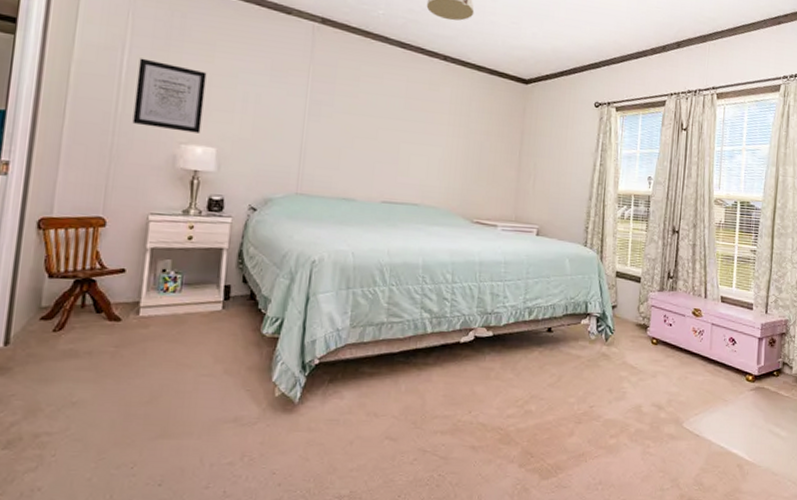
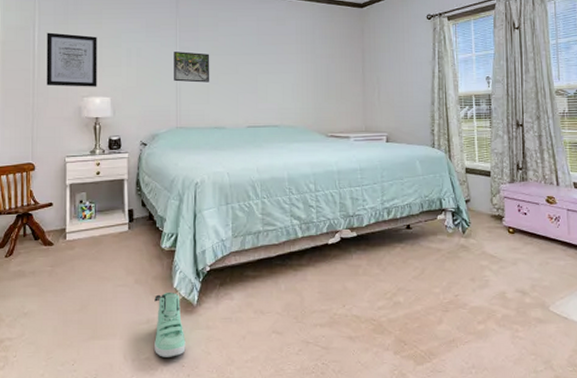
sneaker: none [240,386,280,463] -> present [154,292,186,357]
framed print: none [299,104,346,145] -> present [174,52,210,83]

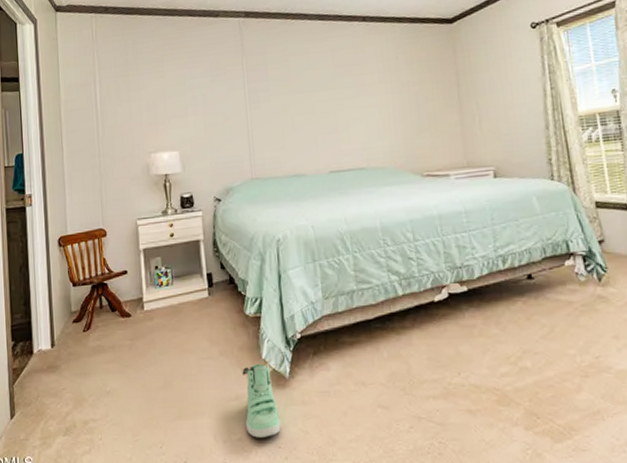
wall art: present [46,32,97,87] -> none [108,86,164,144]
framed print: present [174,52,210,83] -> none [242,93,283,128]

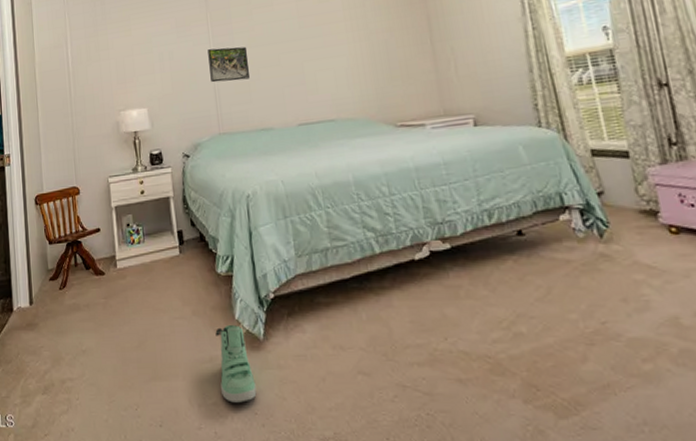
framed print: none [242,93,283,128] -> present [208,46,250,83]

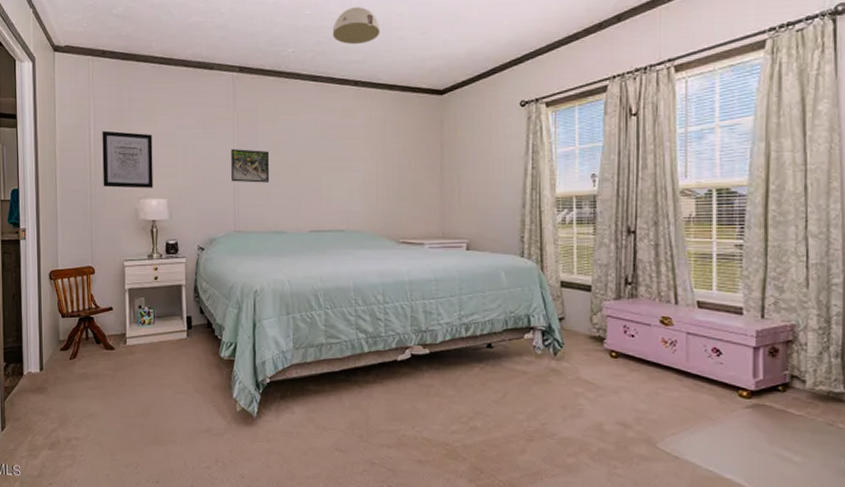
wall art: none [79,44,133,103] -> present [102,130,153,188]
sneaker: present [215,324,257,403] -> none [214,402,246,468]

